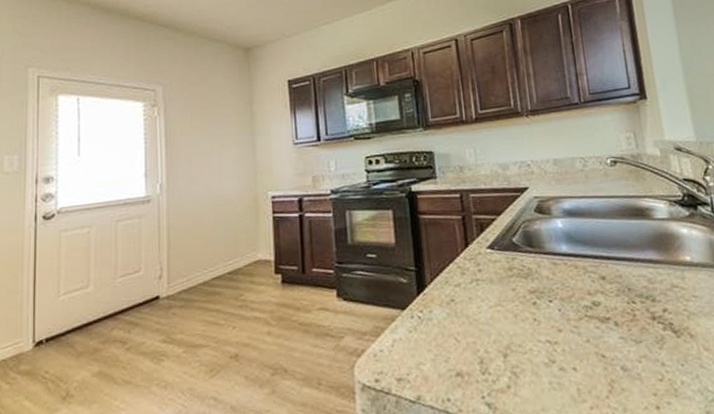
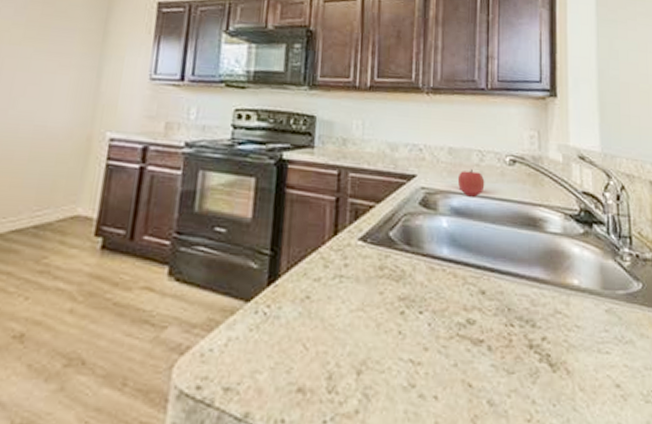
fruit: none [565,174,591,200] -> present [457,168,485,199]

